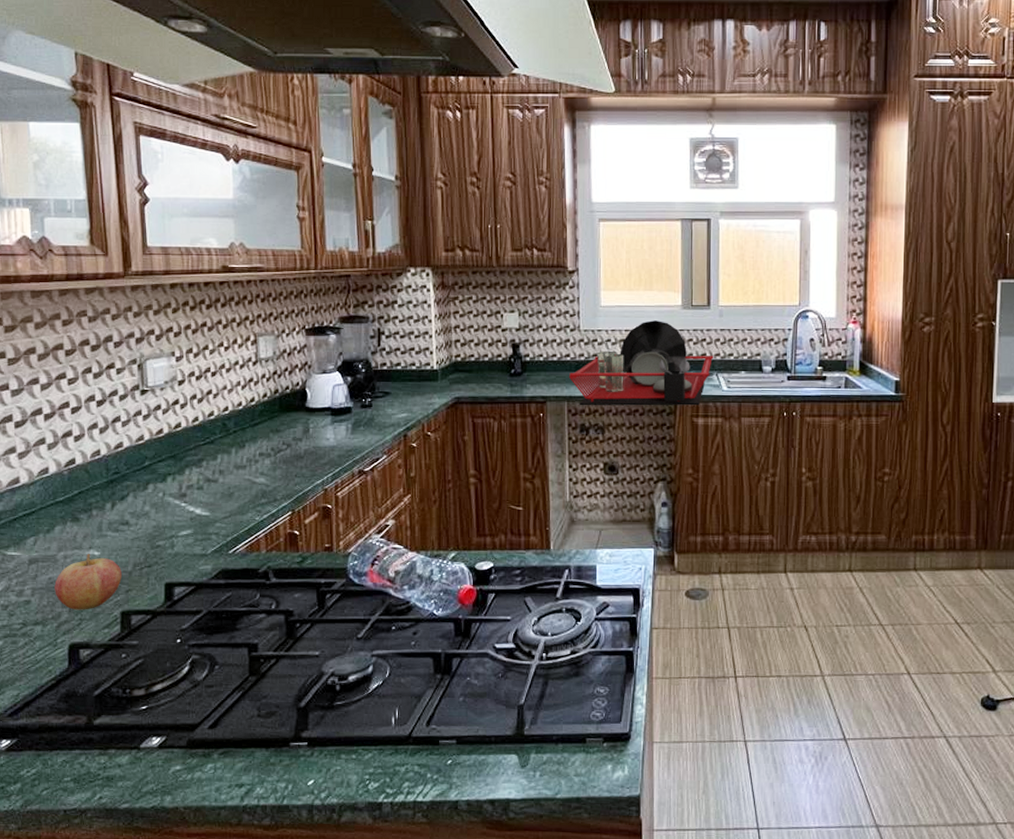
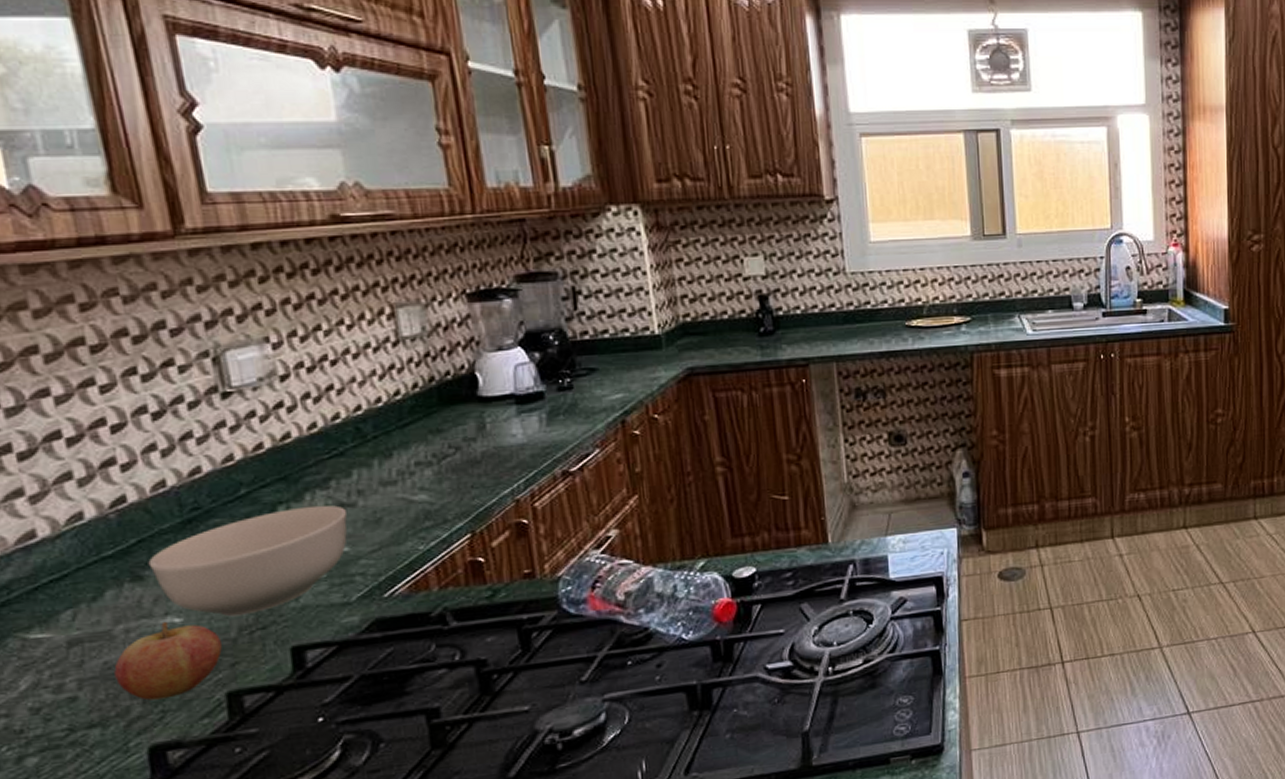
bowl: none [83,479,212,555] -> present [148,505,348,617]
dish rack: present [569,320,714,406] -> none [836,256,1015,366]

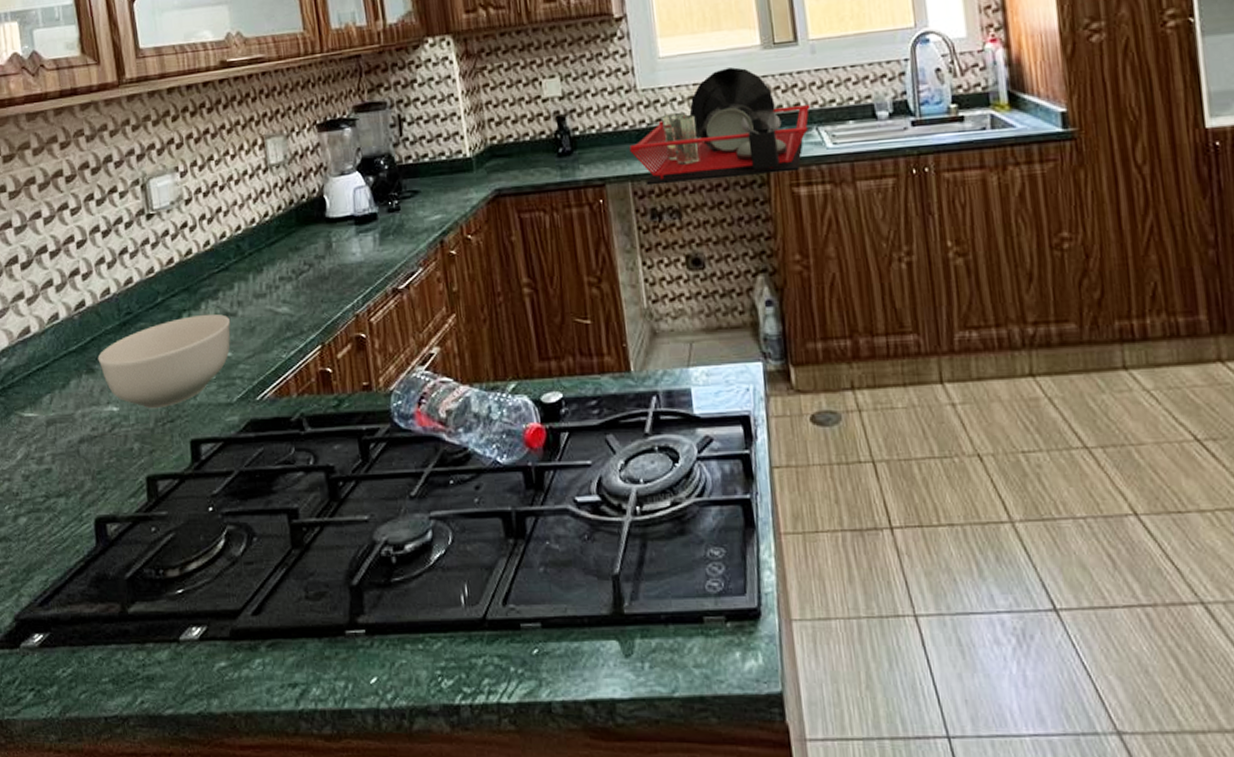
fruit: present [114,621,222,700] -> none [74,409,144,477]
dish rack: none [836,256,1015,366] -> present [630,67,811,186]

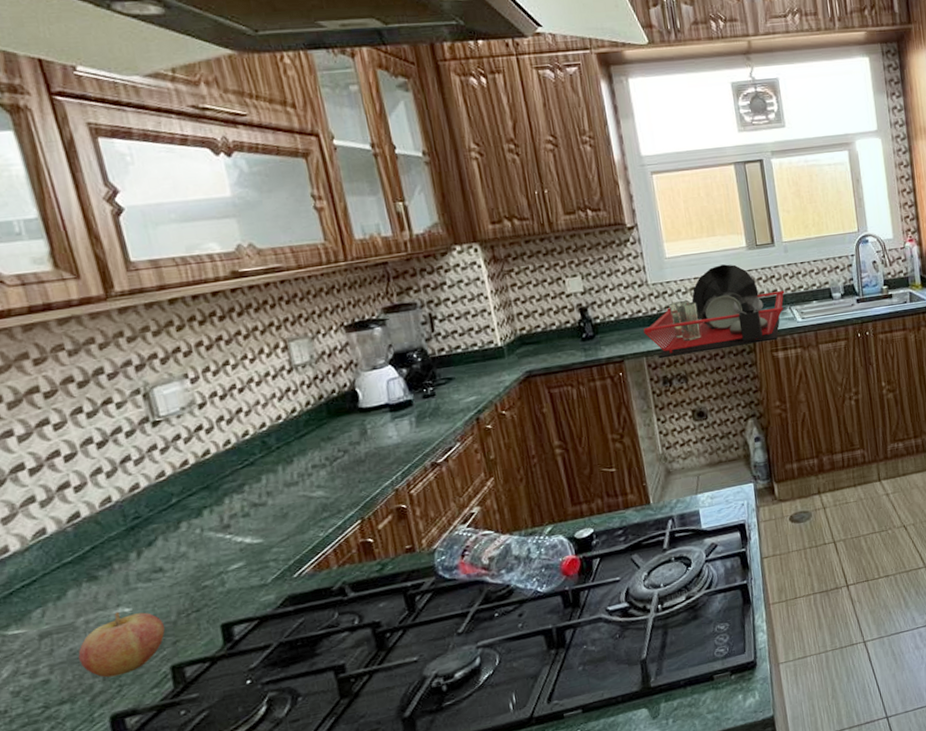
fruit: none [74,409,144,477] -> present [78,611,165,678]
bowl: present [97,313,231,409] -> none [101,506,261,604]

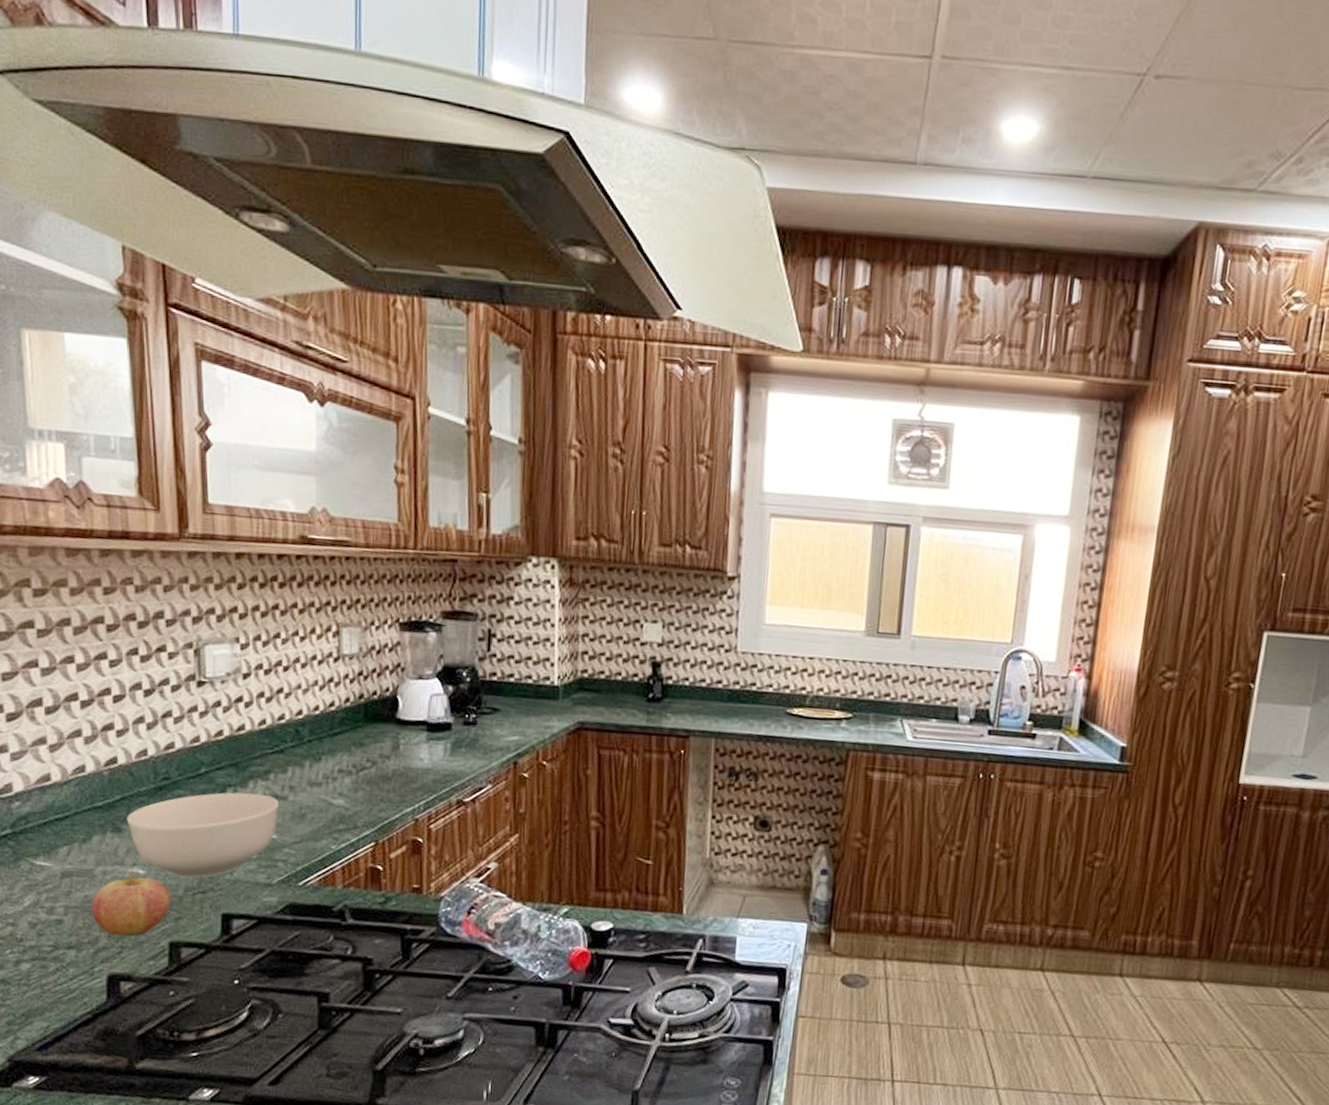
bowl: none [101,506,261,604] -> present [126,792,280,878]
dish rack: present [643,264,785,359] -> none [719,647,900,757]

